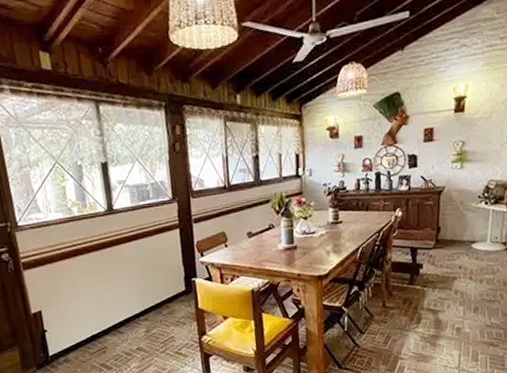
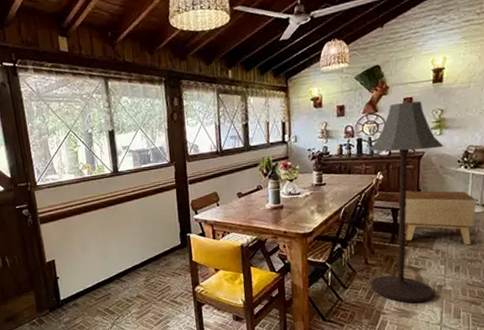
floor lamp: none [388,132,465,347] -> present [369,101,444,303]
side table: none [423,228,496,285] -> present [404,190,476,245]

